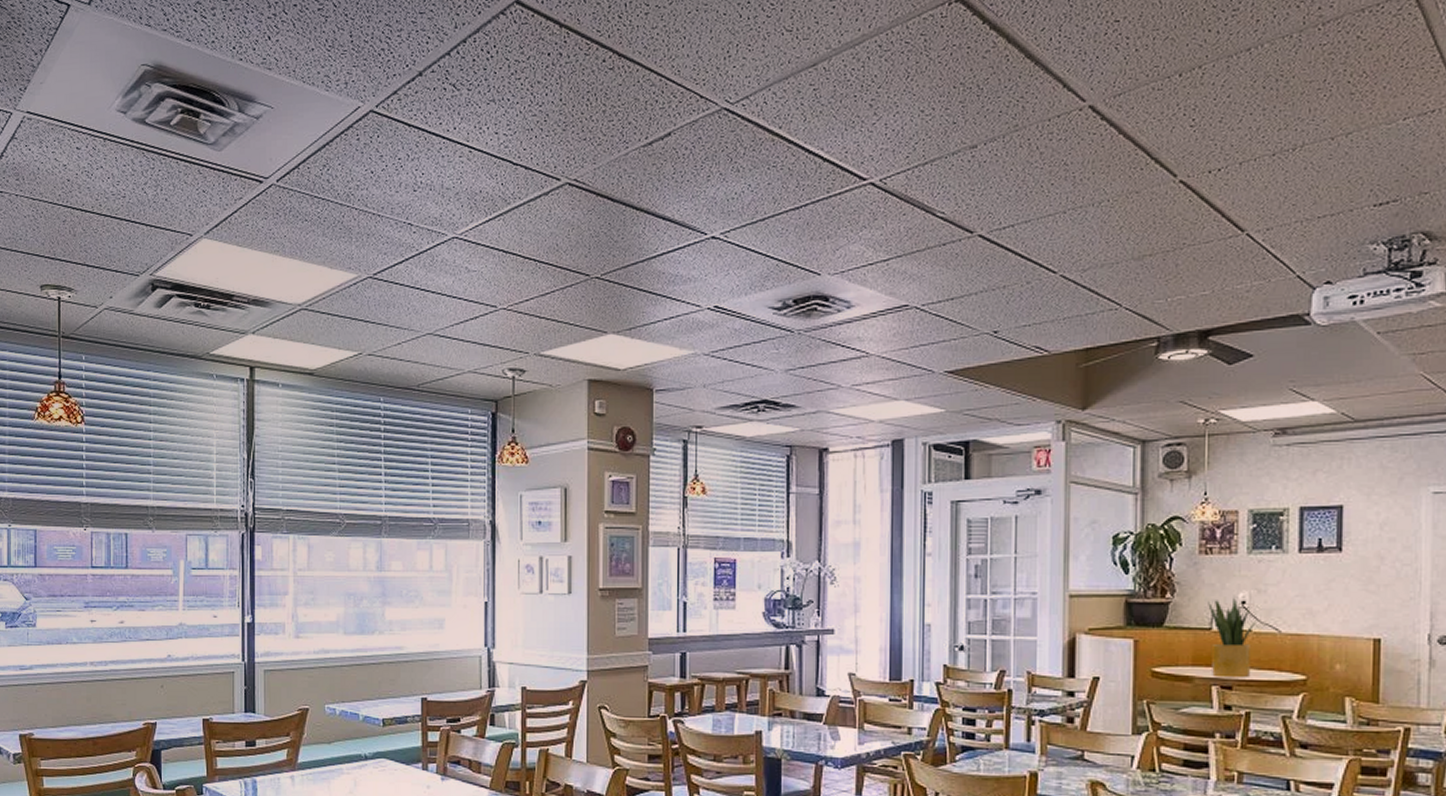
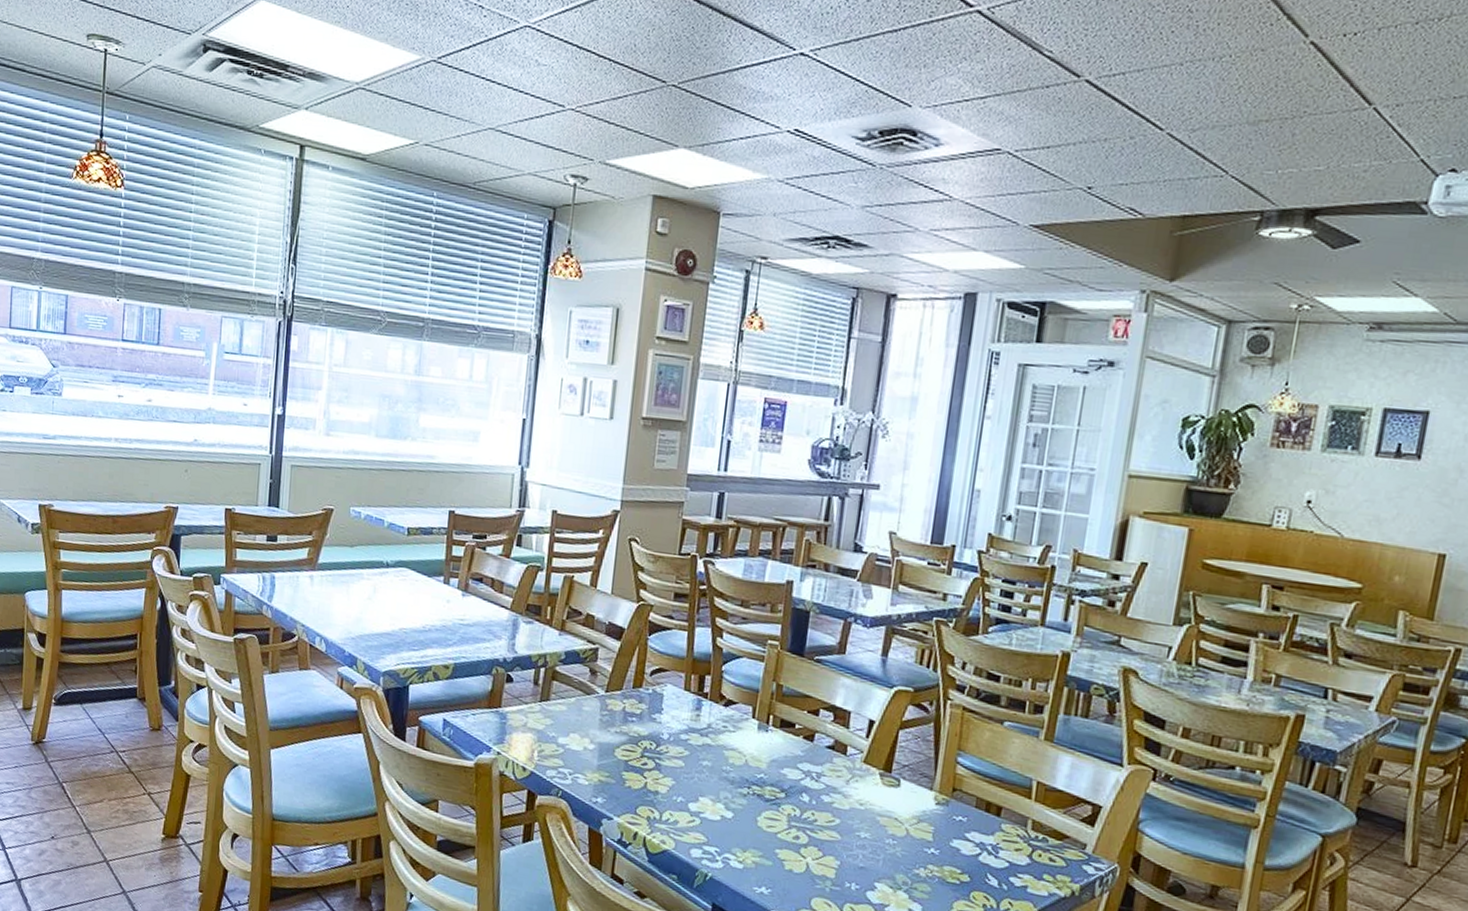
planter: present [1208,597,1258,678] -> none [1264,495,1321,580]

